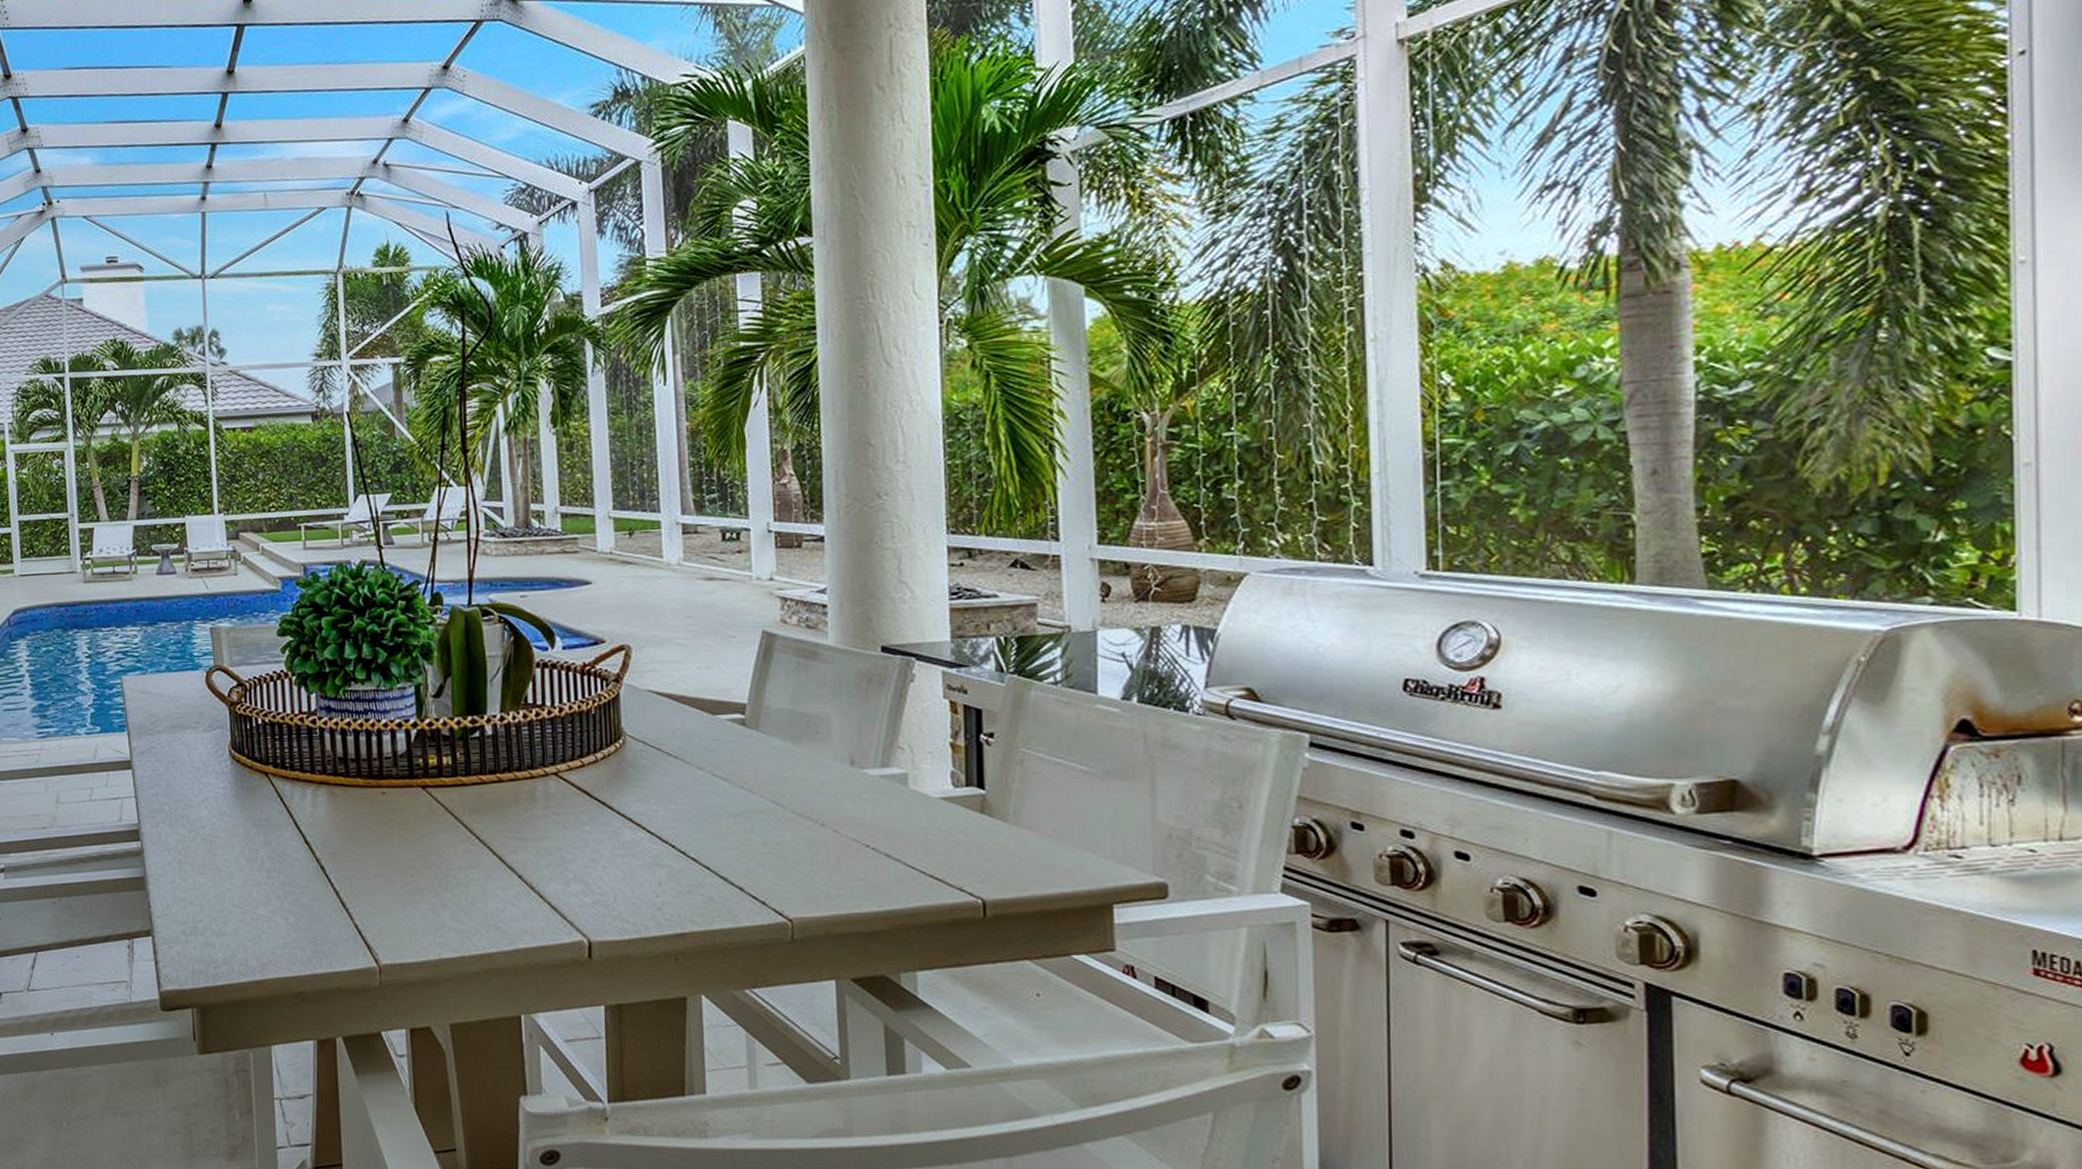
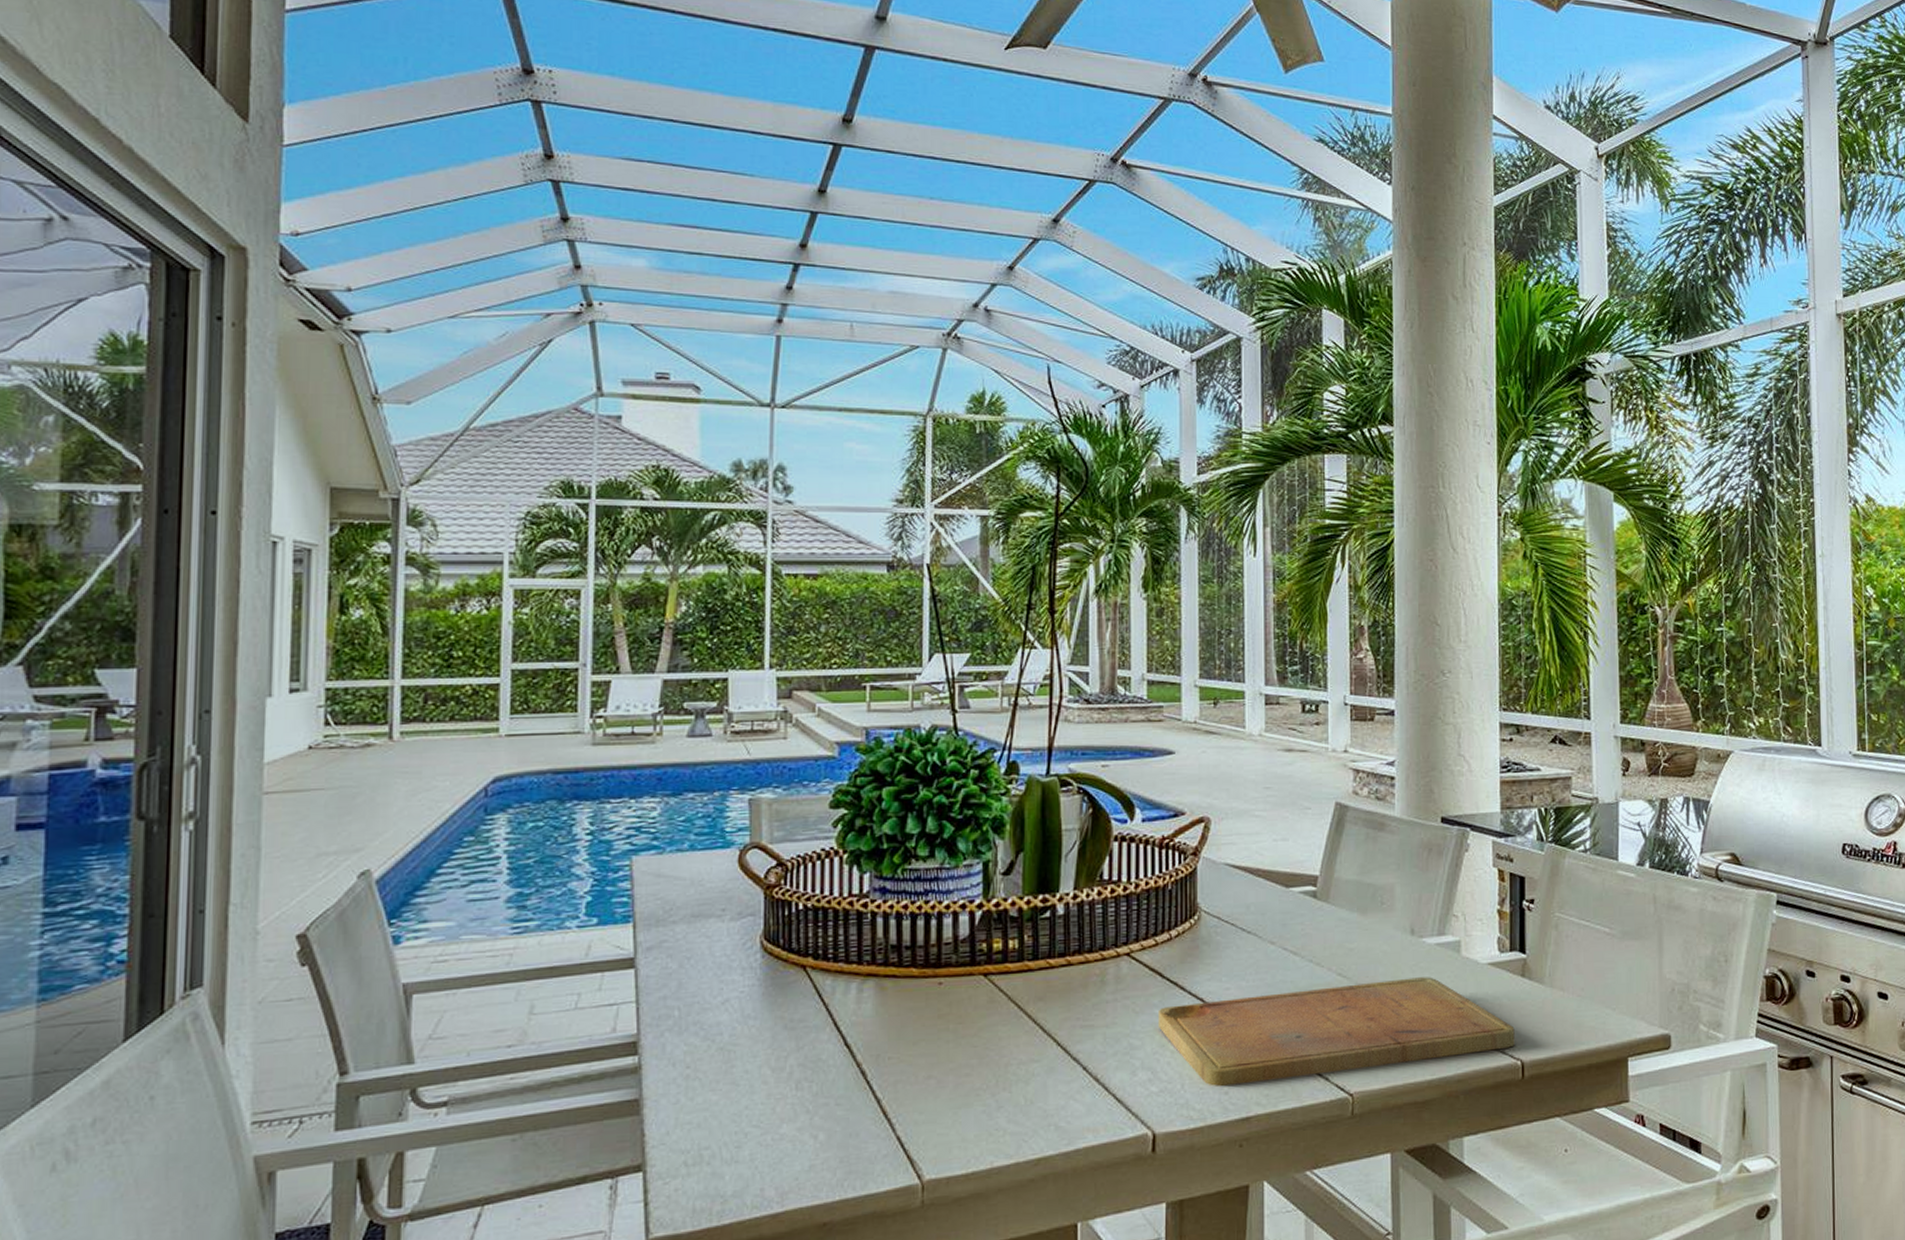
cutting board: none [587,808,974,903] -> present [1157,977,1515,1087]

